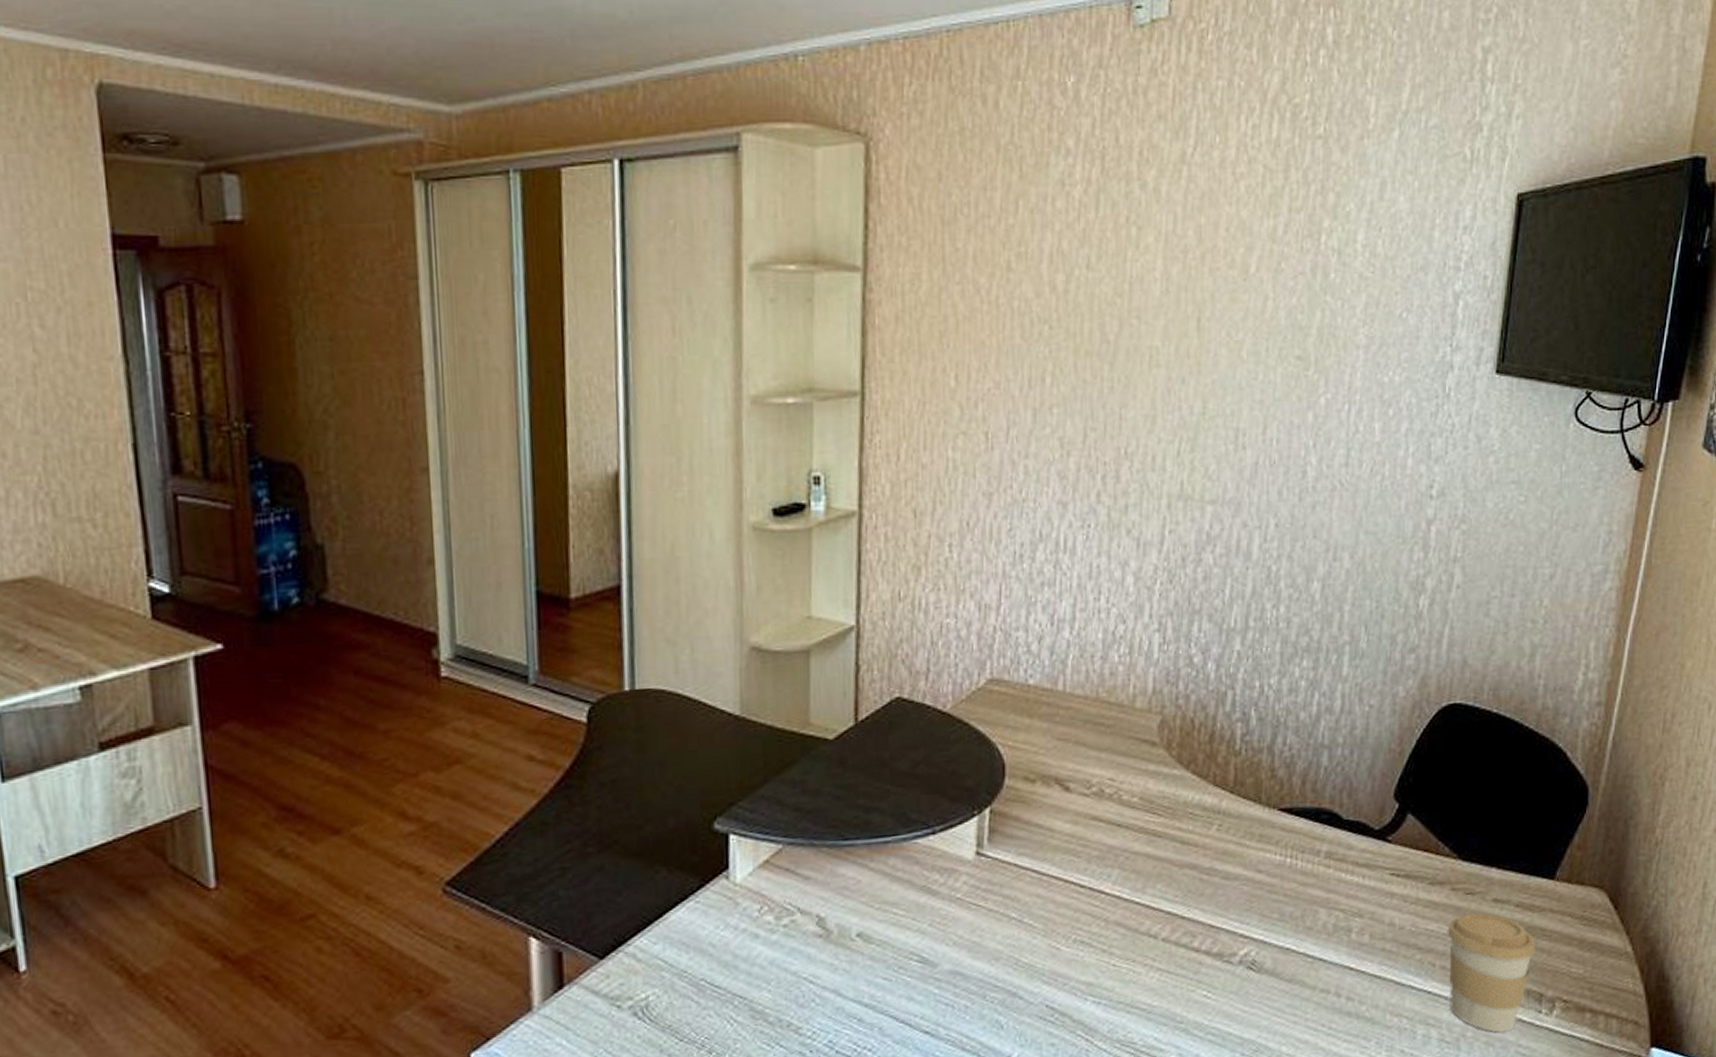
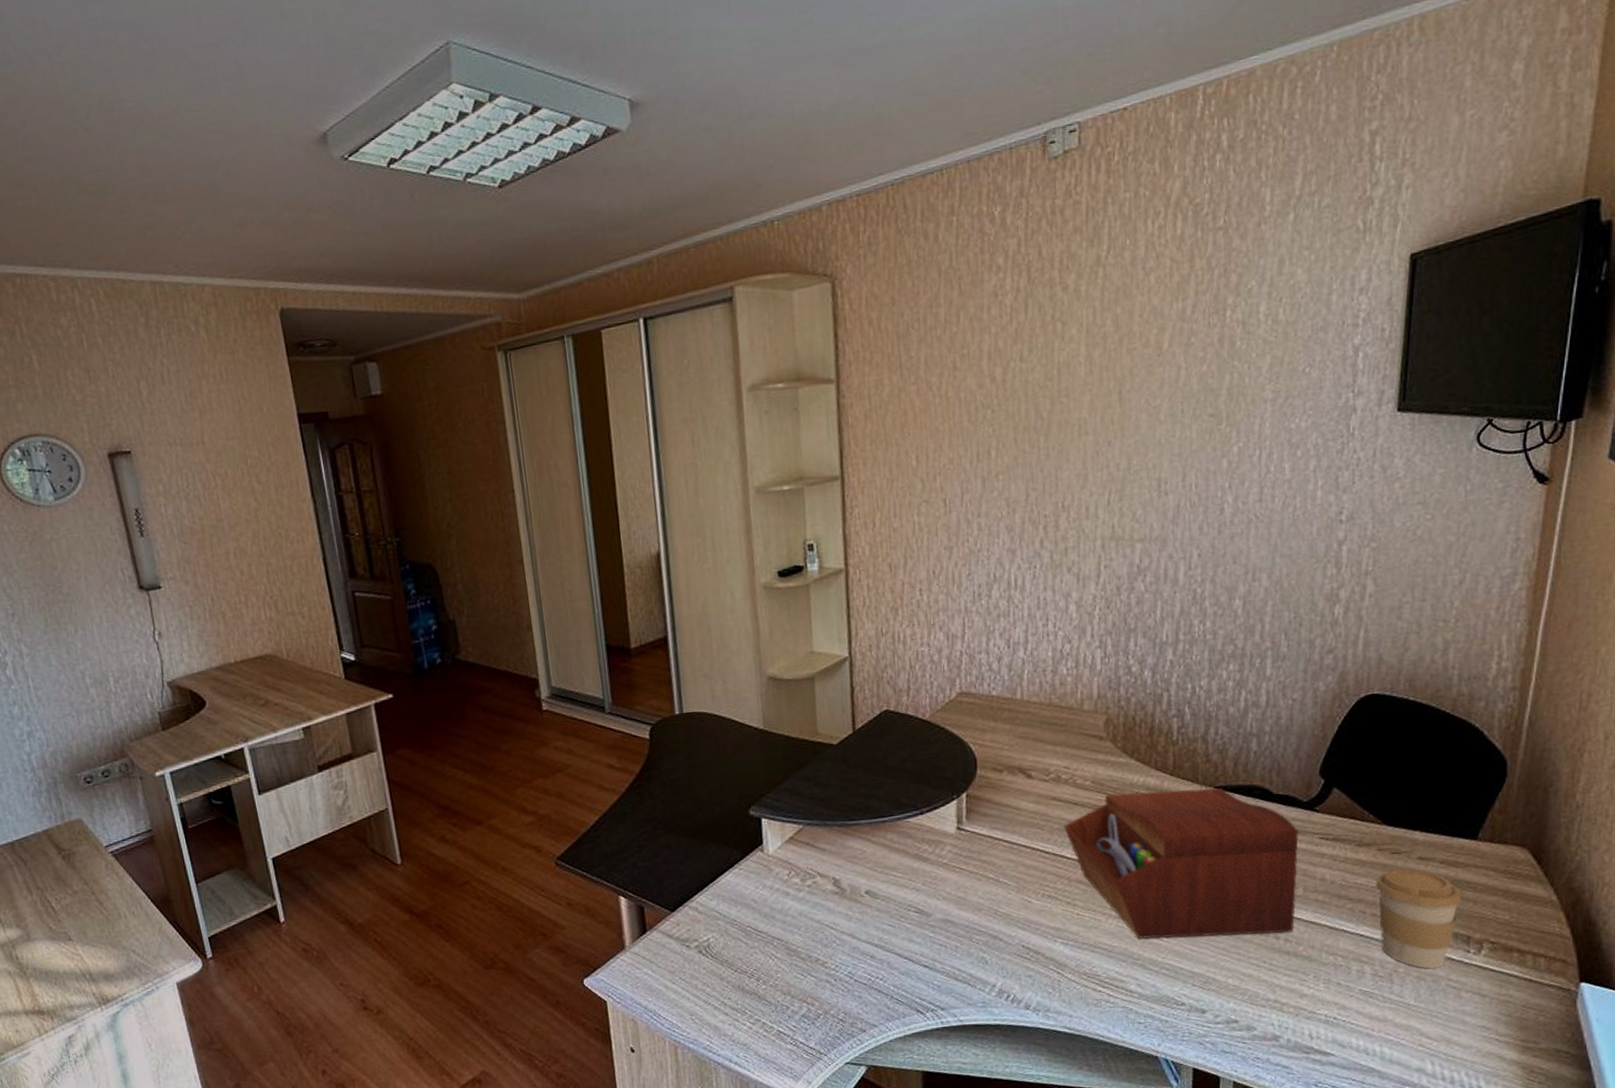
sewing box: none [1104,810,1368,997] -> present [1064,788,1299,939]

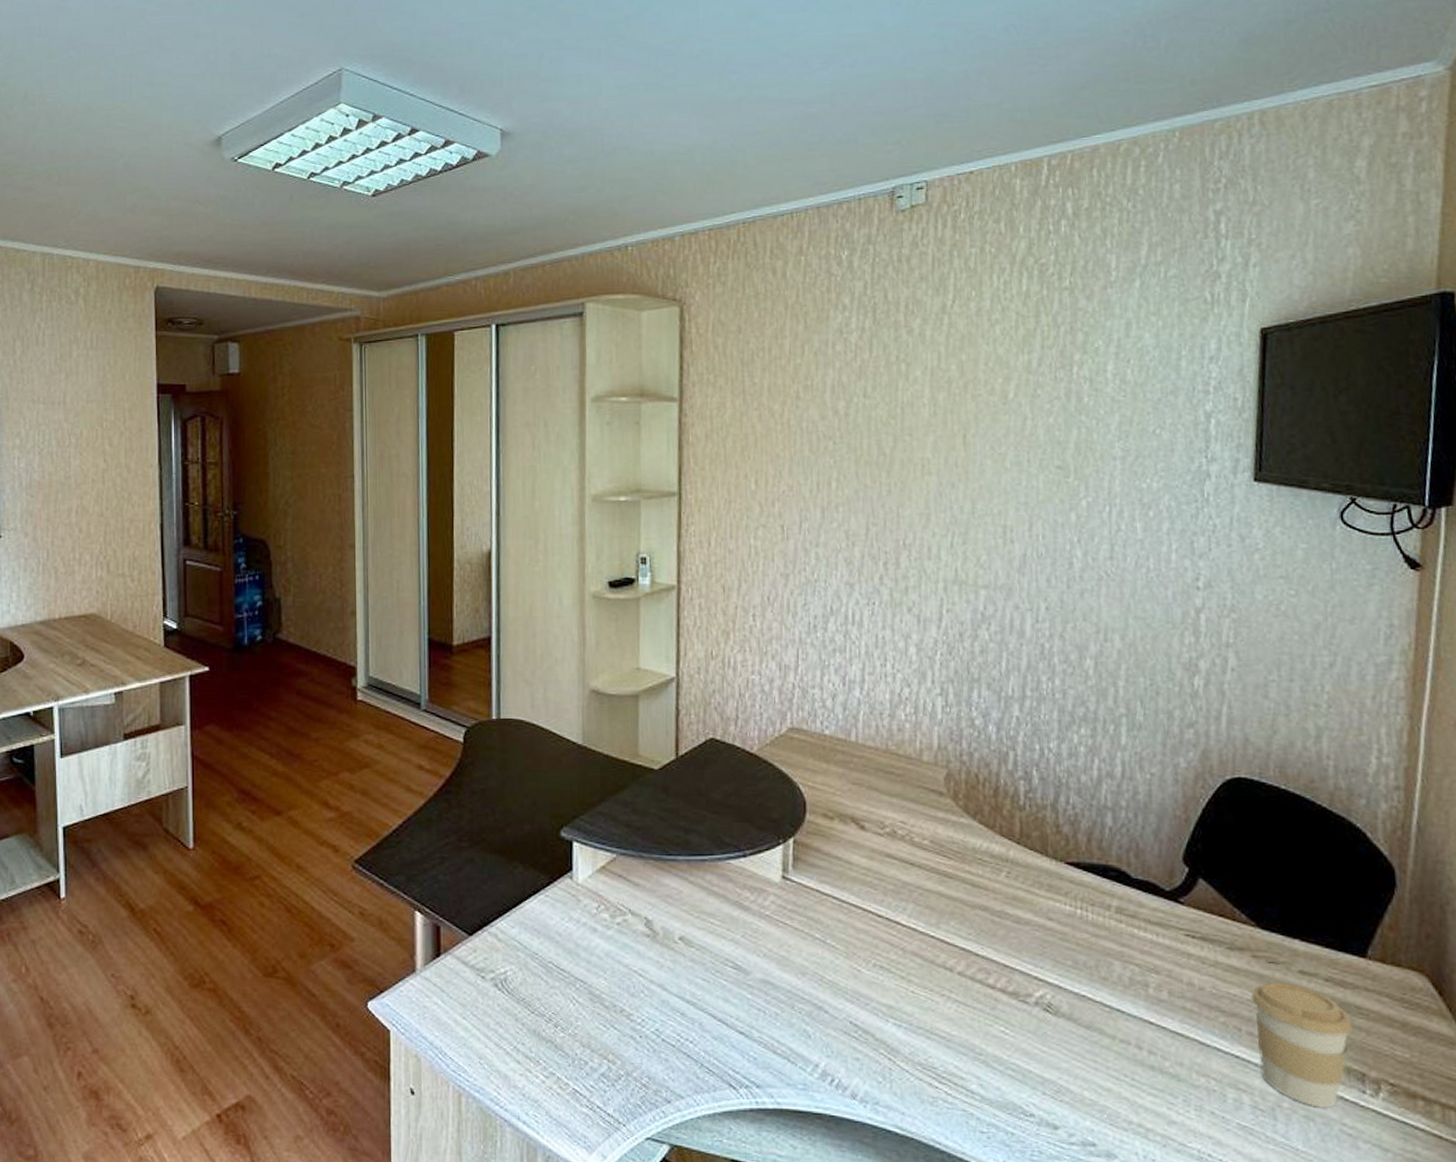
sewing box: present [1064,788,1299,939] -> none [899,858,1162,1043]

